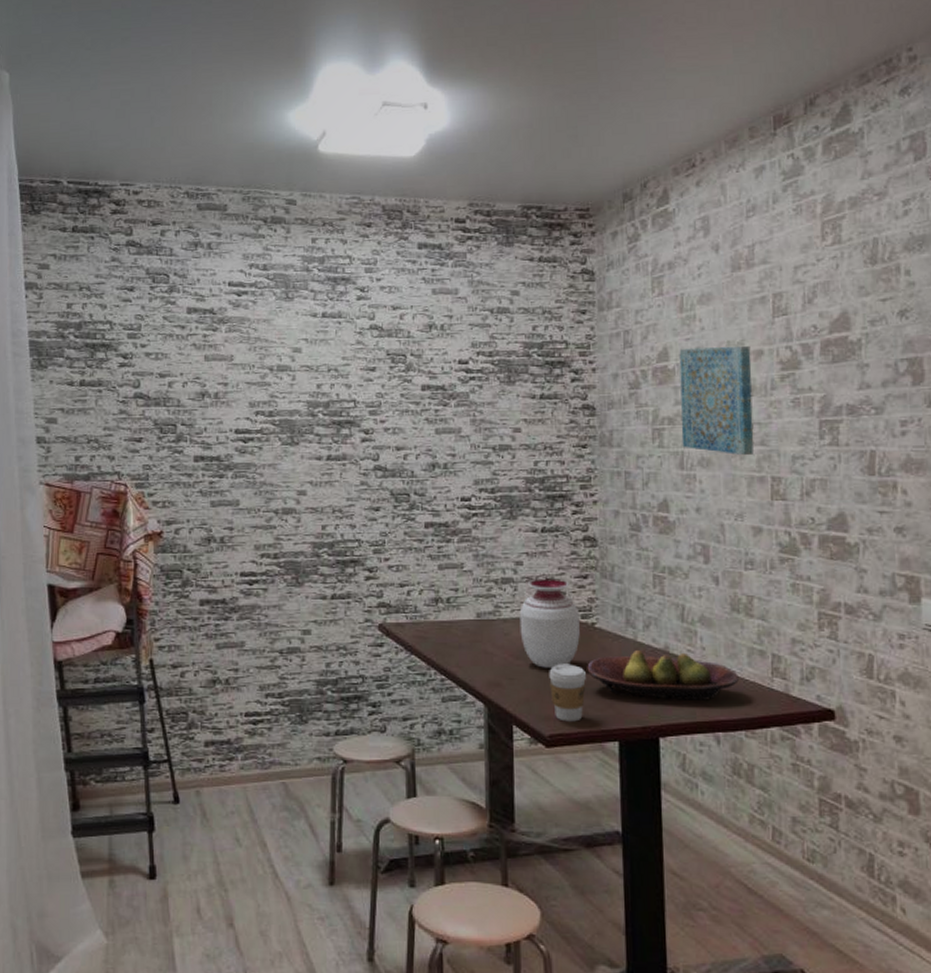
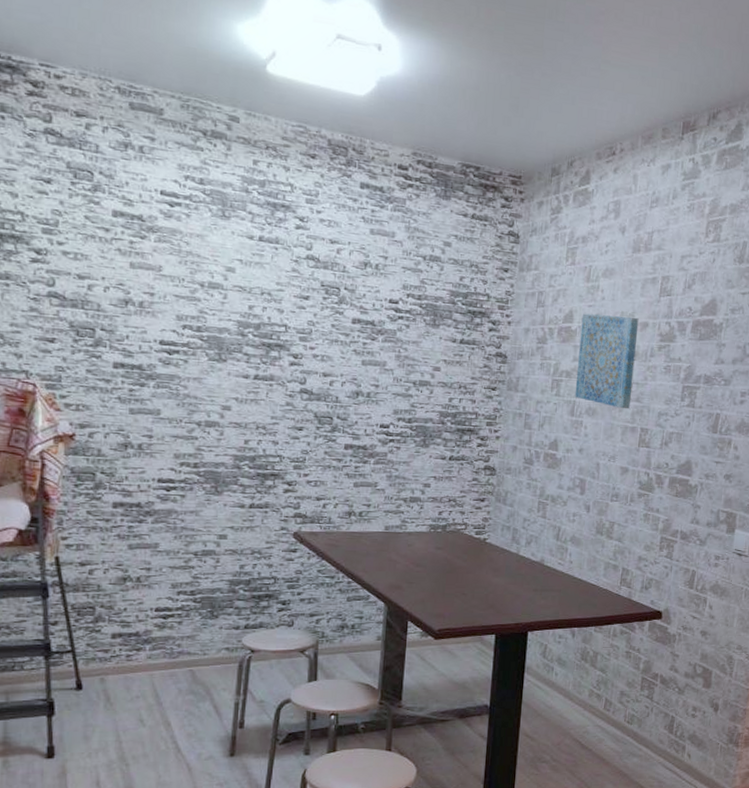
vase: present [519,578,580,668] -> none [422,499,474,575]
coffee cup: present [549,664,587,722] -> none [442,571,475,619]
fruit bowl: present [587,649,739,700] -> none [475,561,595,603]

